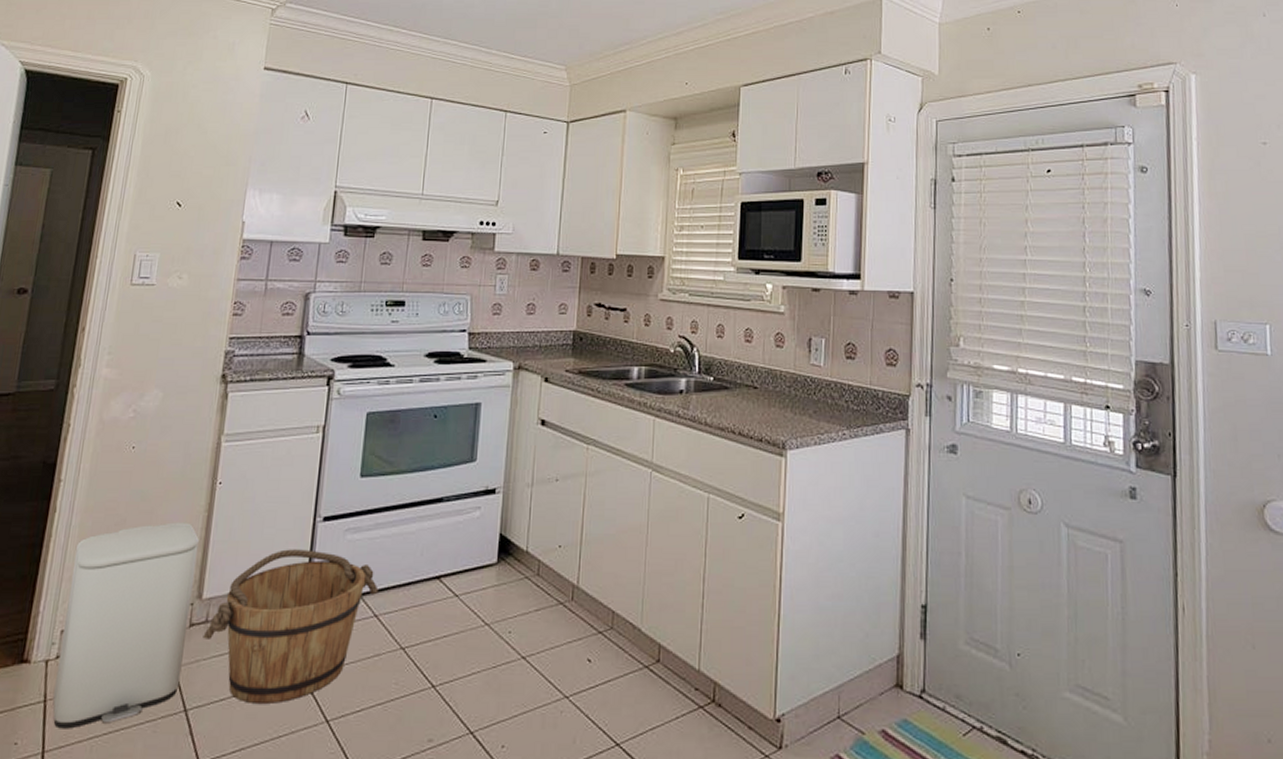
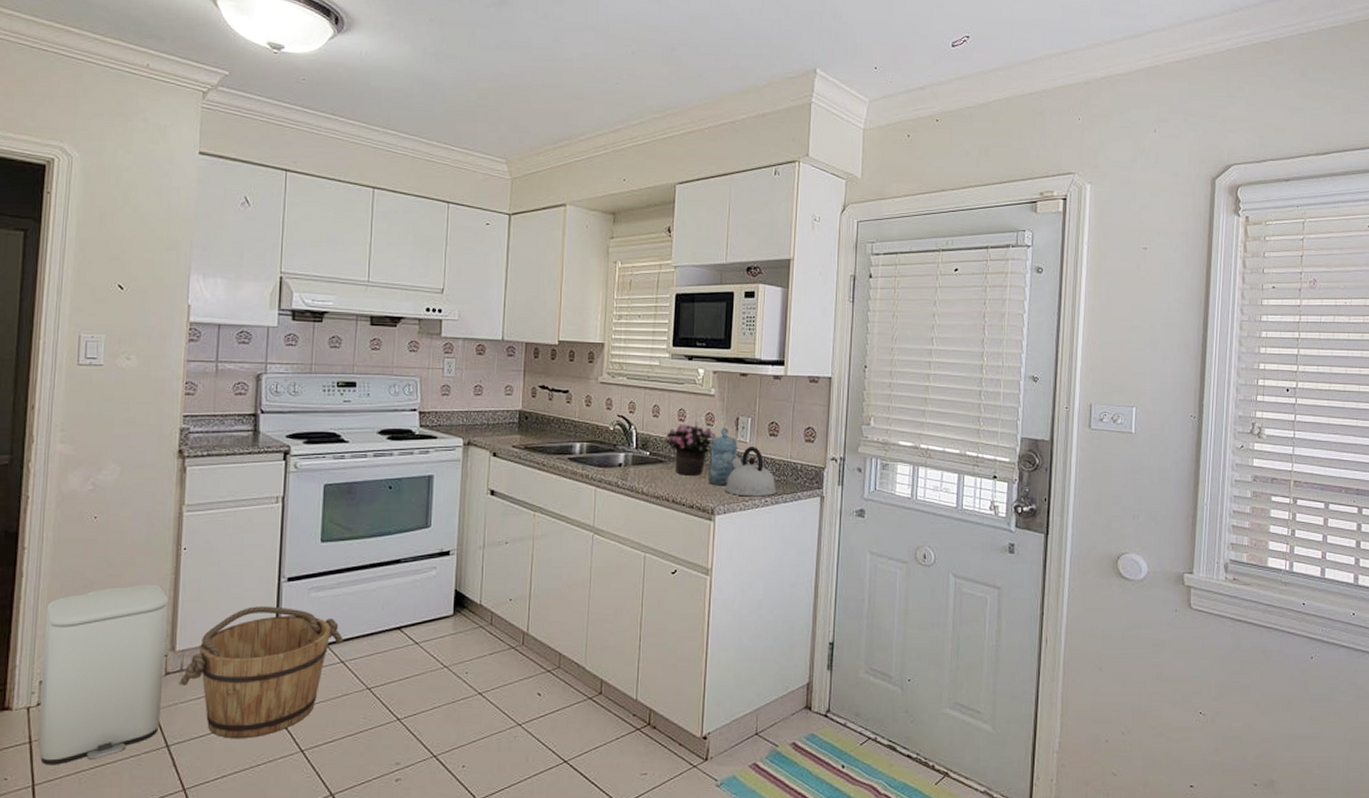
potted flower: none [730,342,786,404] -> present [664,421,716,475]
canister: none [779,349,811,416] -> present [709,427,738,486]
kettle: none [796,371,855,429] -> present [724,447,777,497]

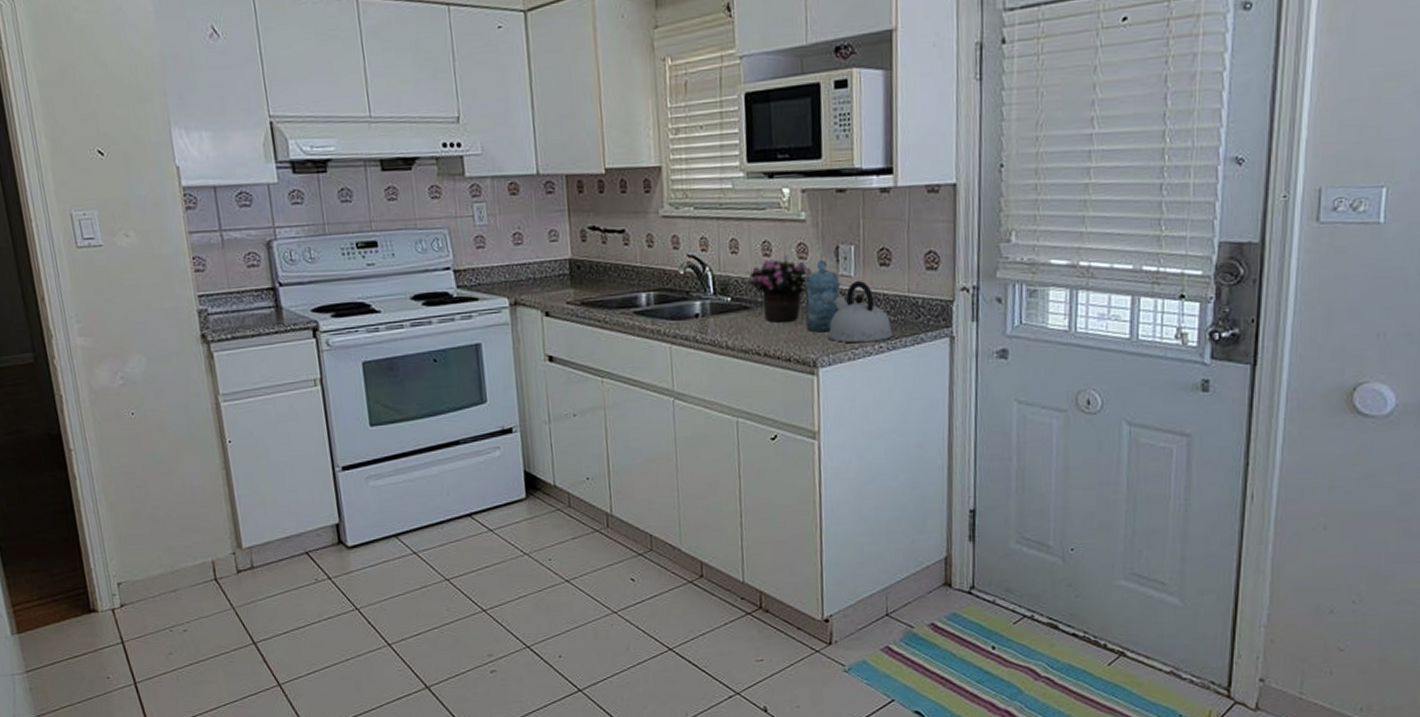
pedal bin: present [38,584,168,765] -> none [106,480,243,664]
bucket: present [179,606,344,738] -> none [252,498,413,634]

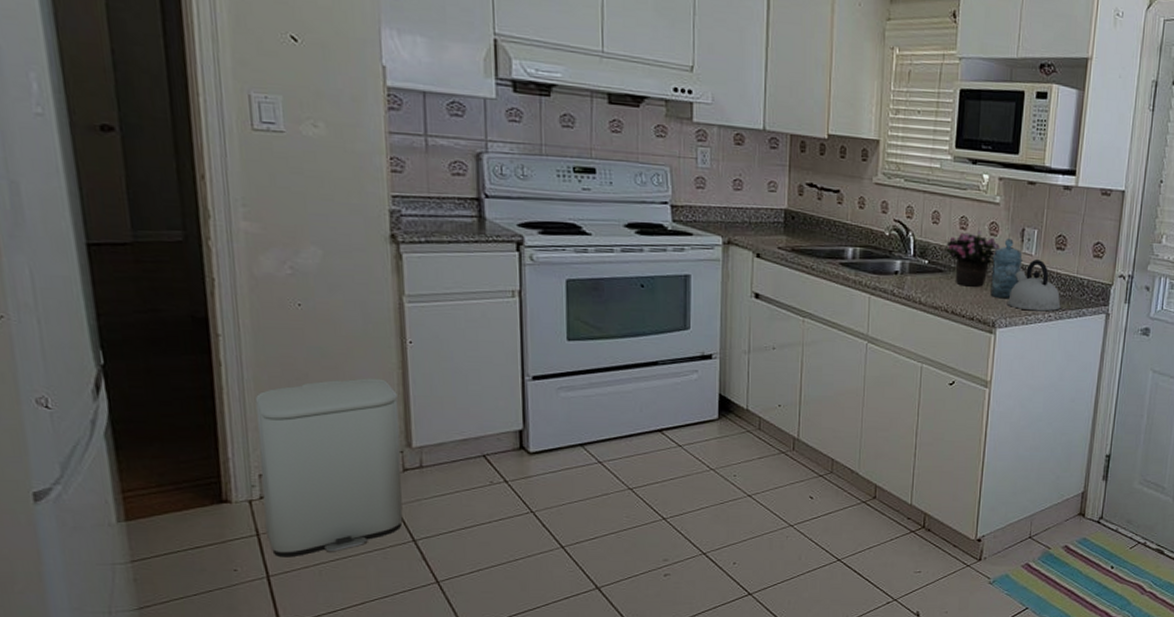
pedal bin: none [106,480,243,664] -> present [254,378,403,558]

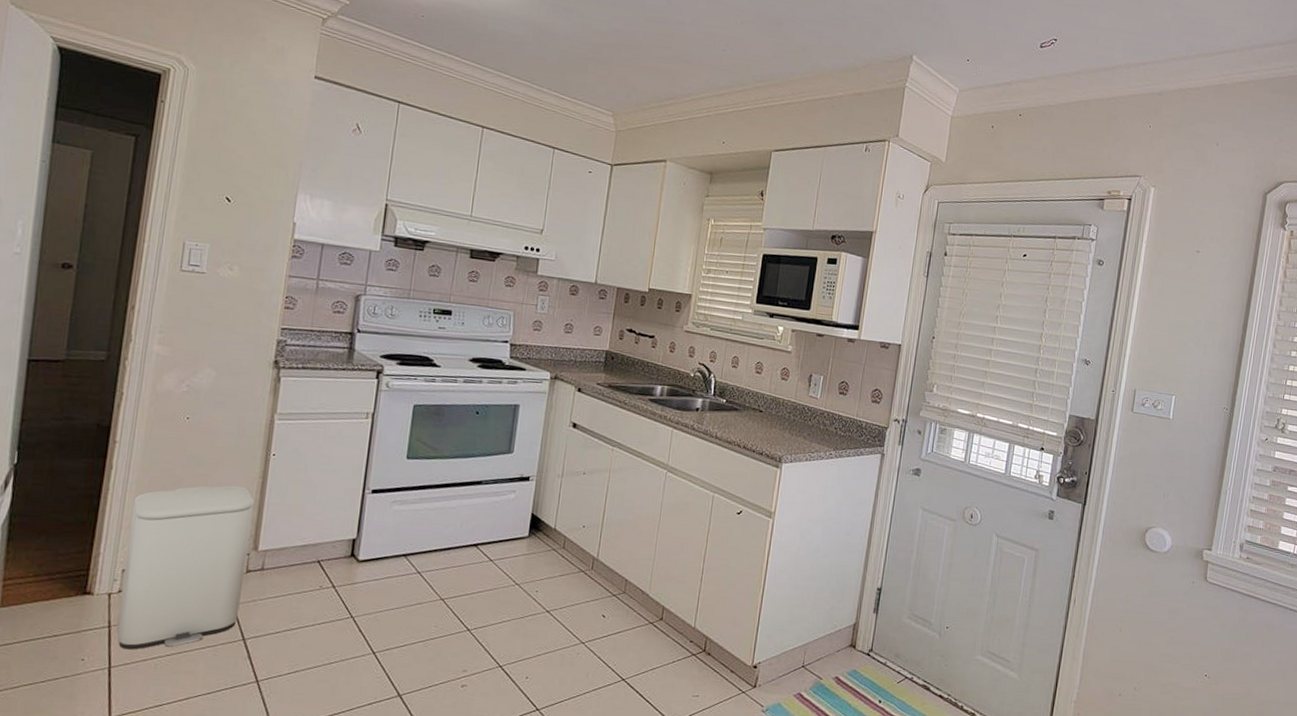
potted flower: present [944,230,1000,287] -> none [741,375,789,425]
canister: present [990,238,1023,299] -> none [779,382,809,437]
kettle: present [1006,260,1061,312] -> none [793,402,841,450]

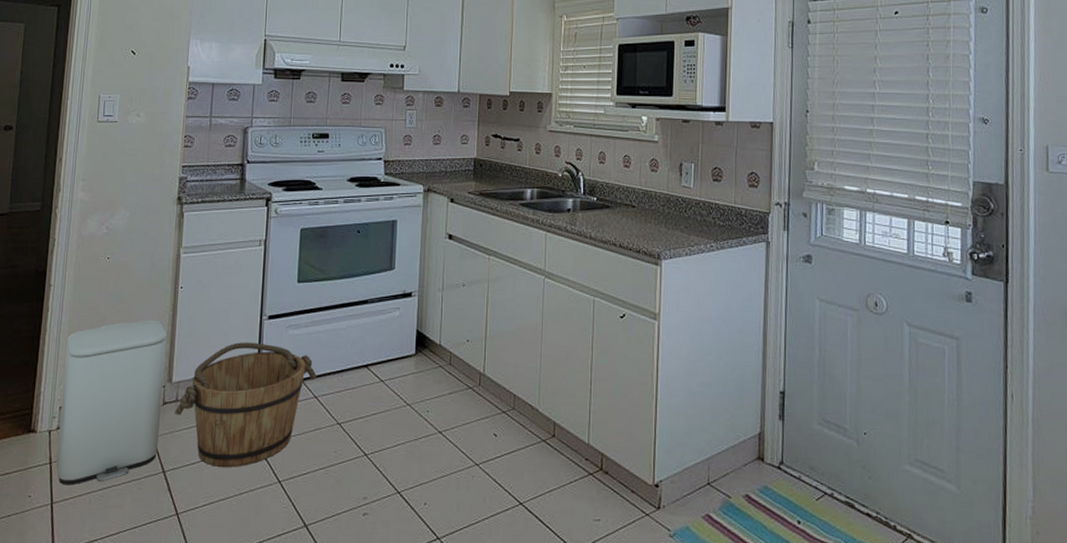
bucket: none [259,514,422,637] -> present [174,342,317,467]

